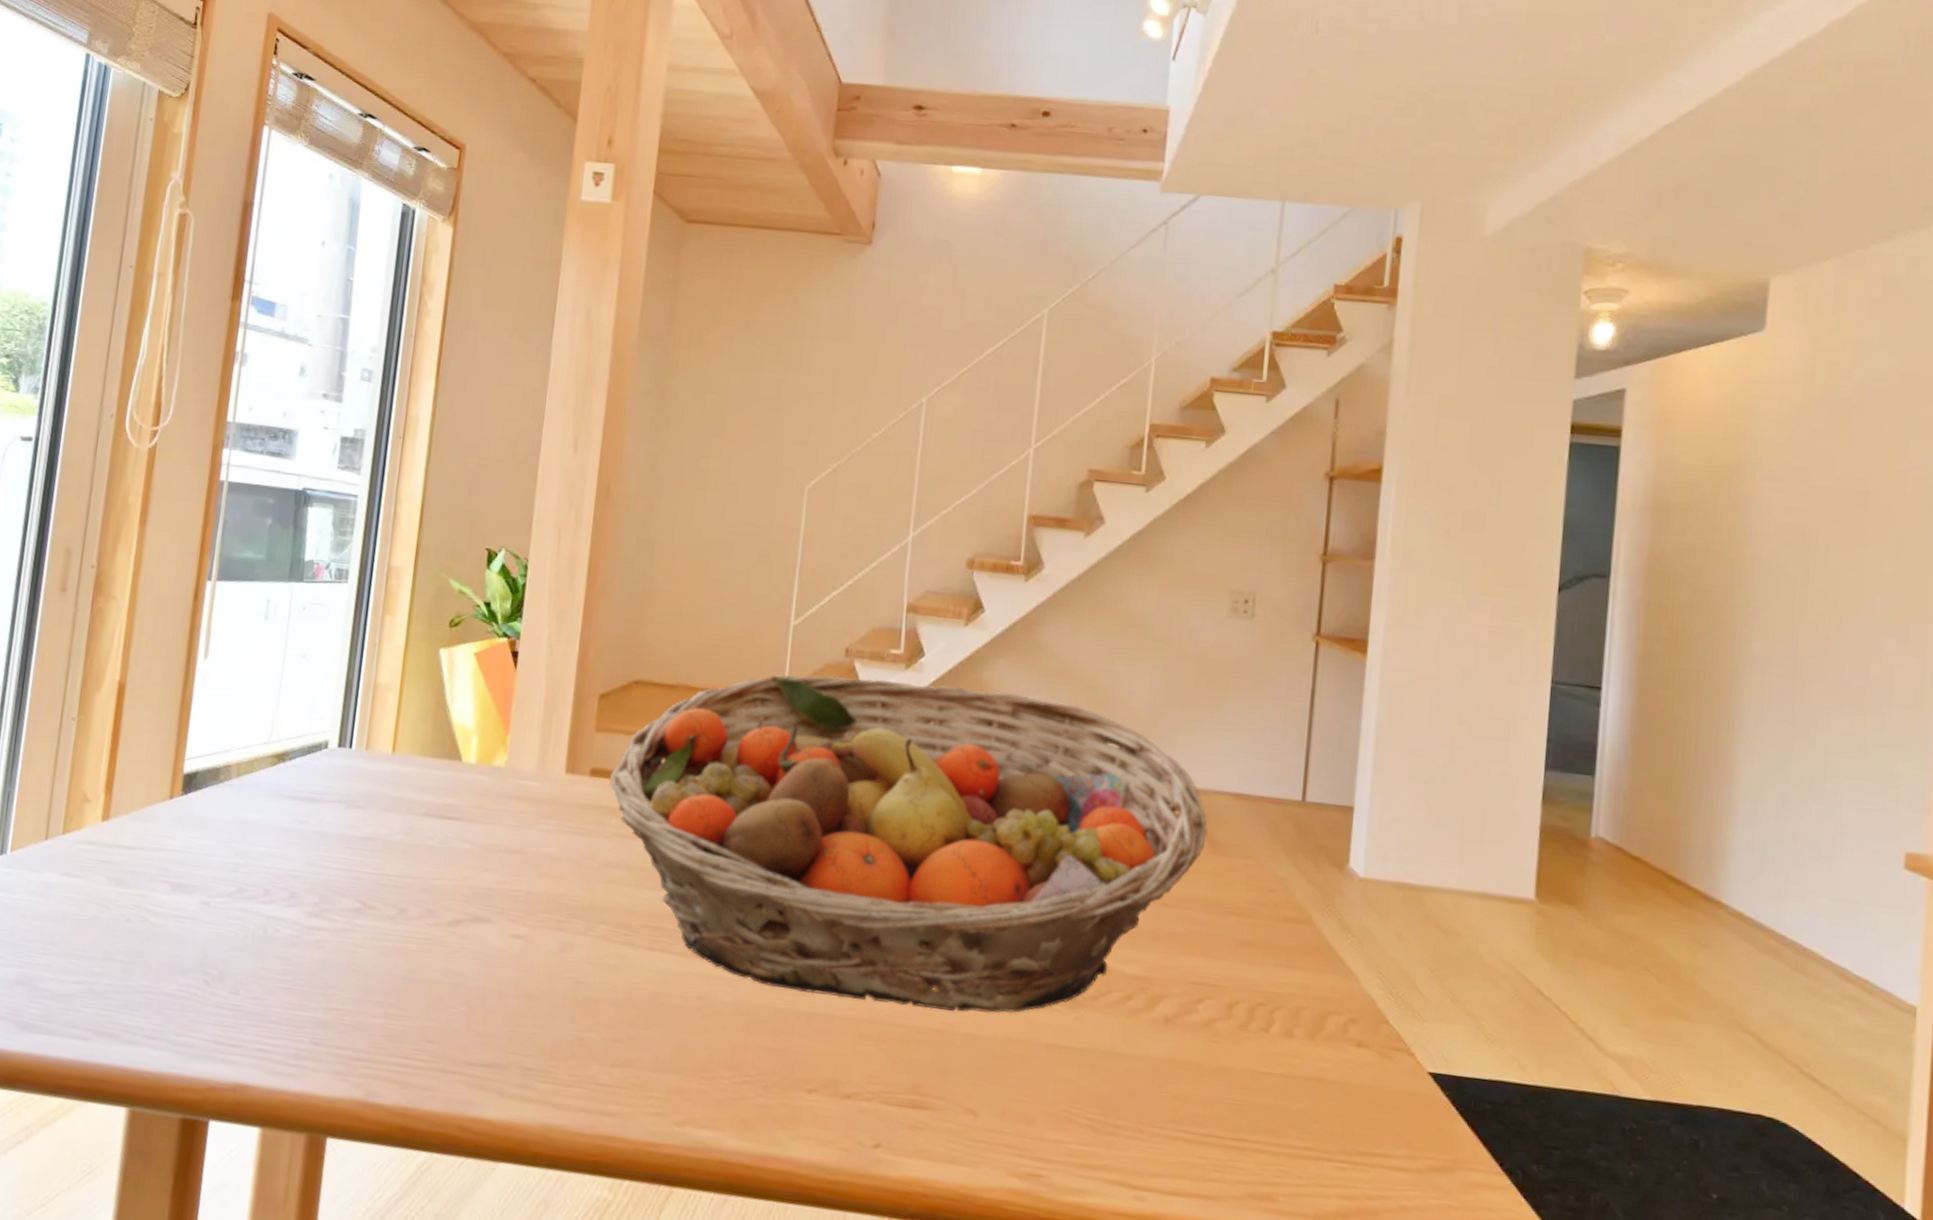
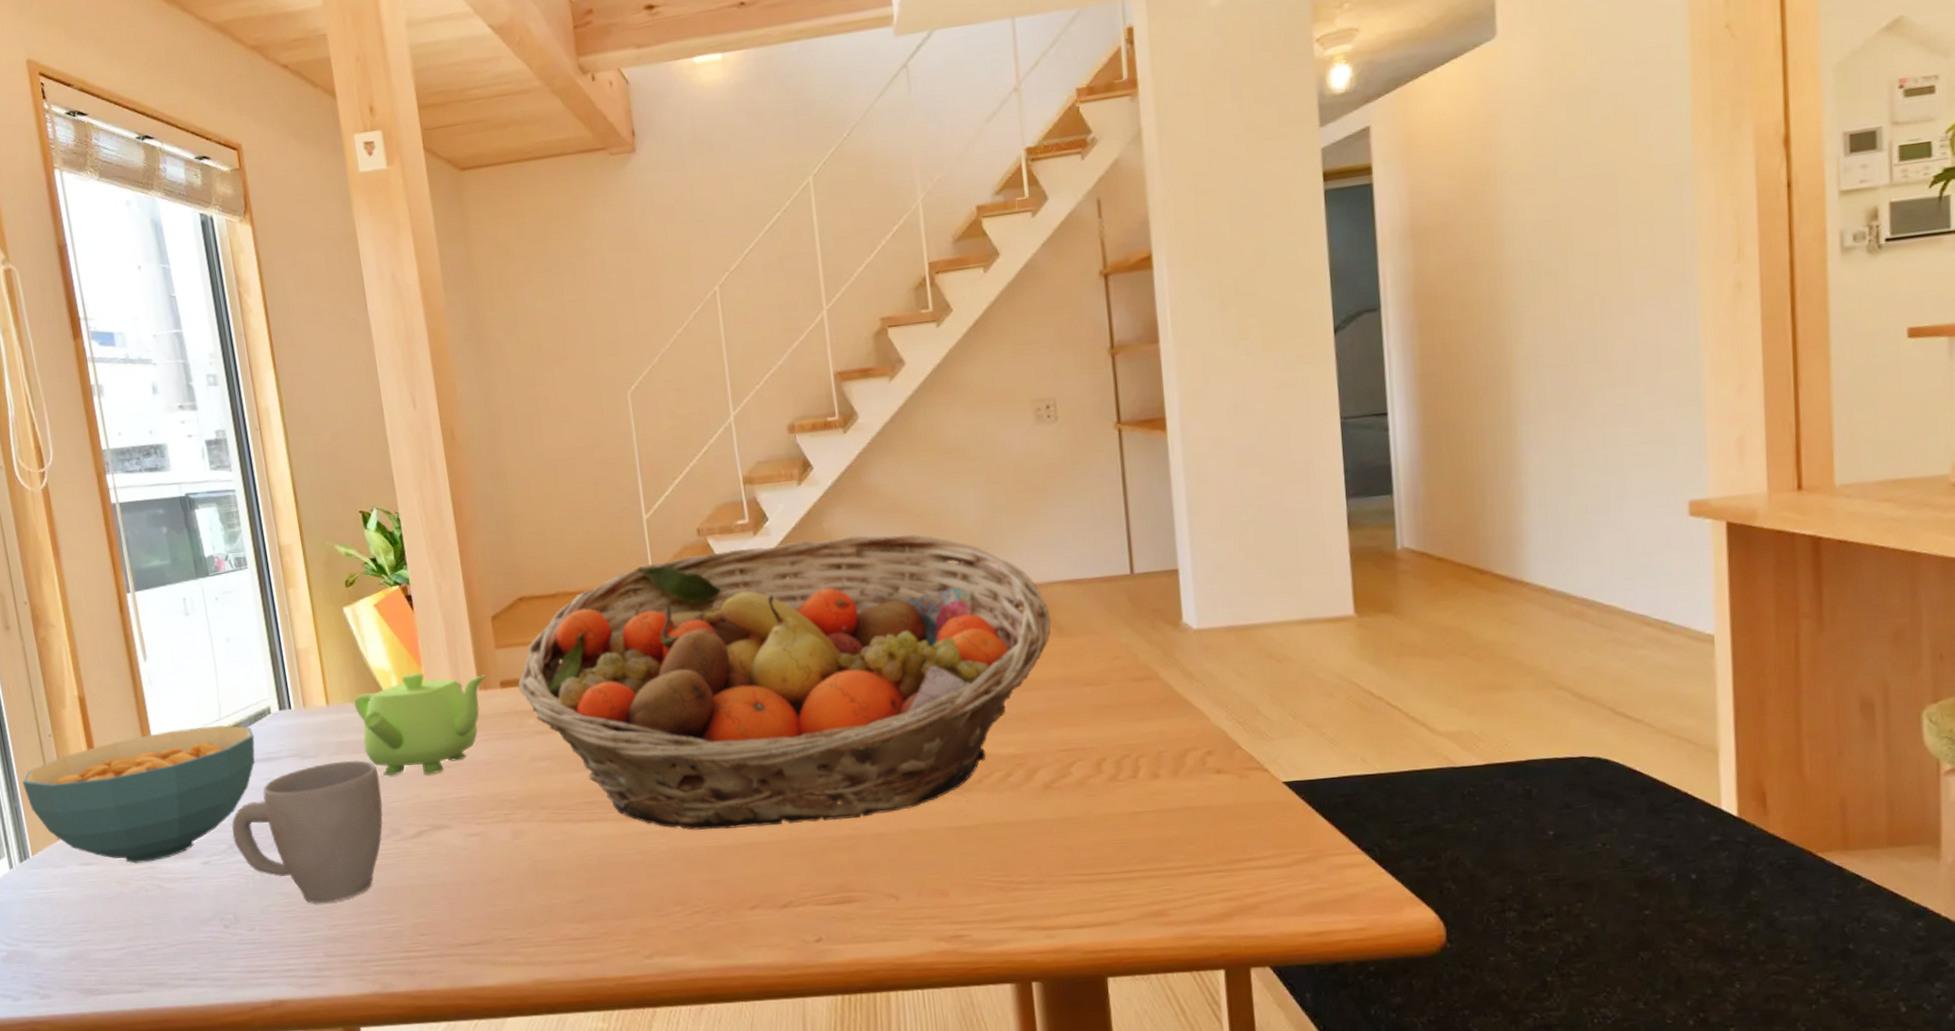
cereal bowl: none [25,741,302,889] -> present [22,725,256,864]
mug: none [244,817,429,982] -> present [231,759,383,904]
teapot: none [420,738,578,858] -> present [353,673,487,777]

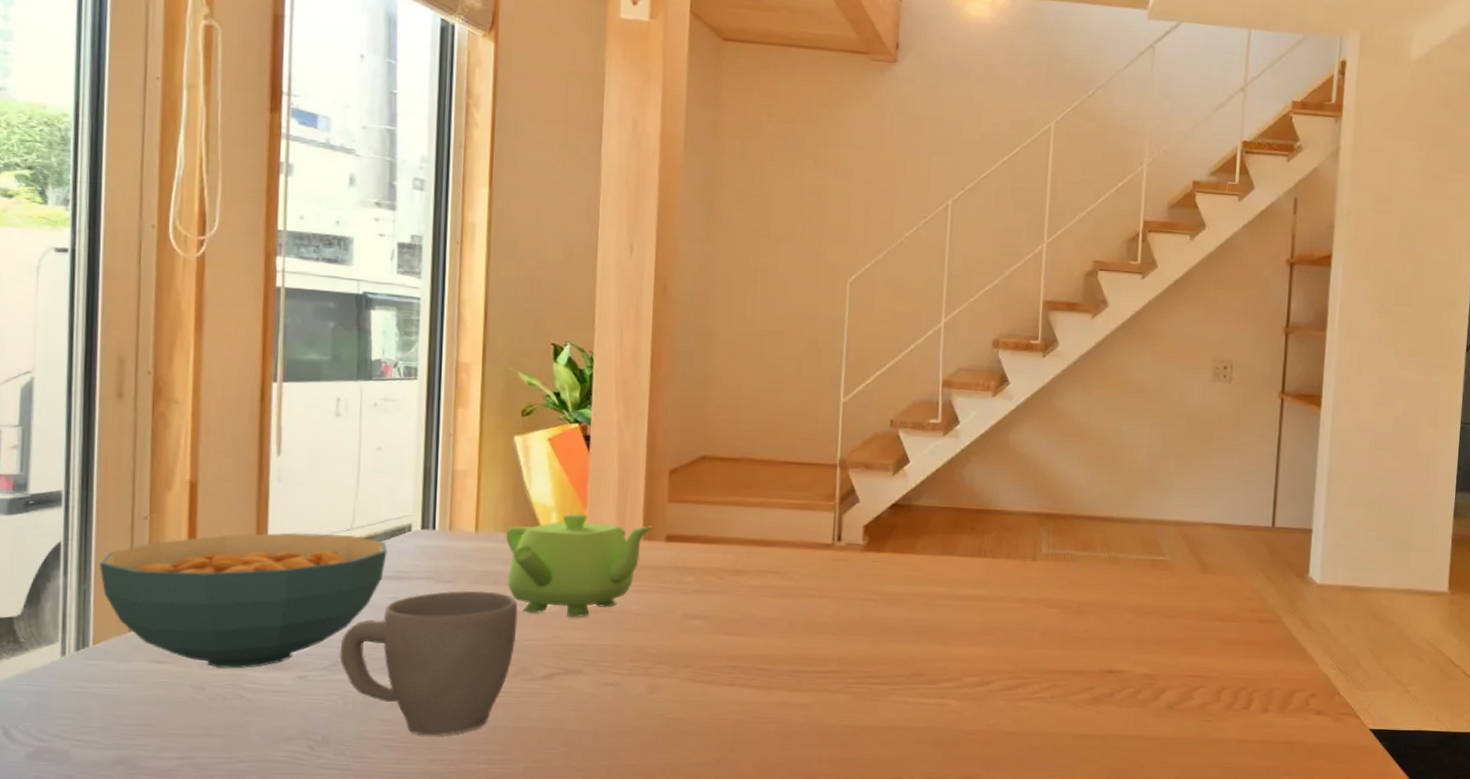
fruit basket: present [518,534,1051,830] -> none [684,444,1198,715]

